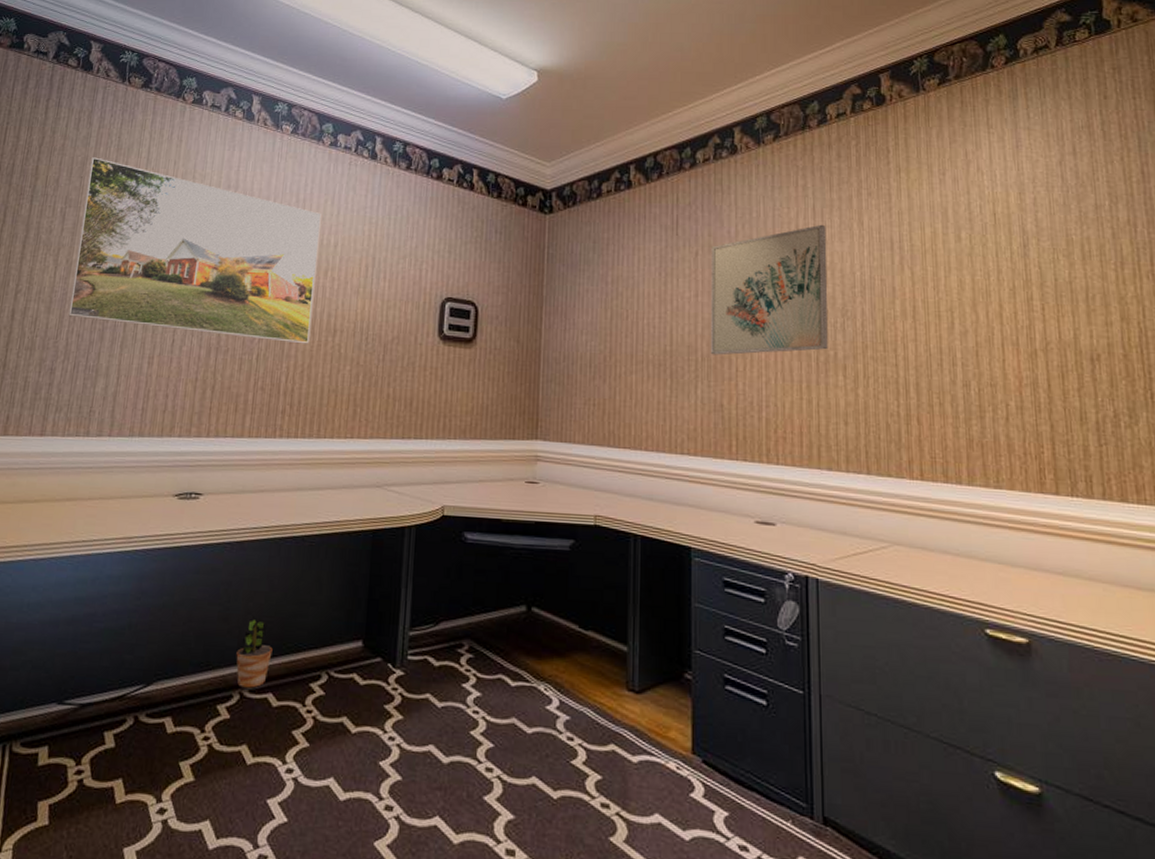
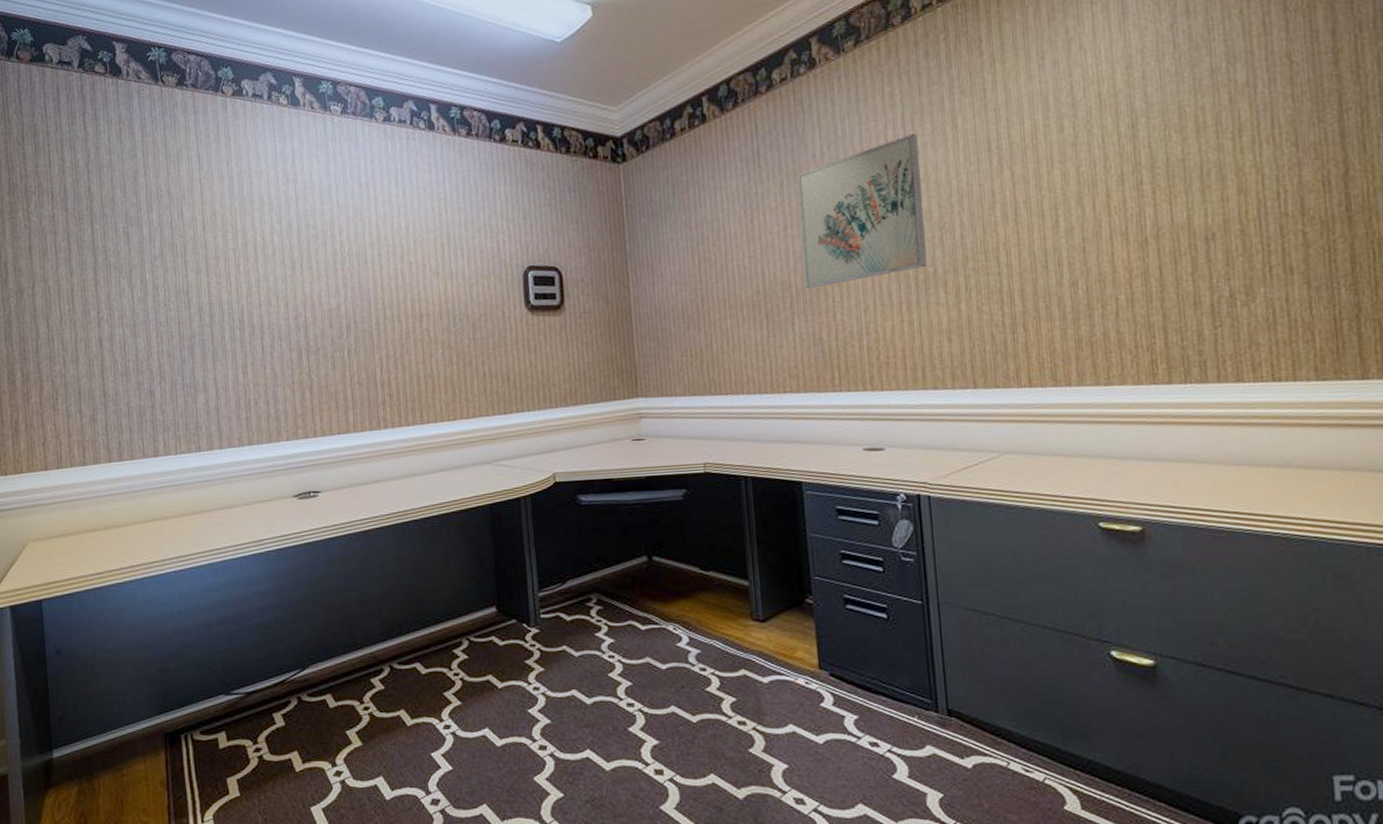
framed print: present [68,157,321,344] -> none [142,169,398,337]
potted plant: present [236,615,273,688] -> none [380,596,413,661]

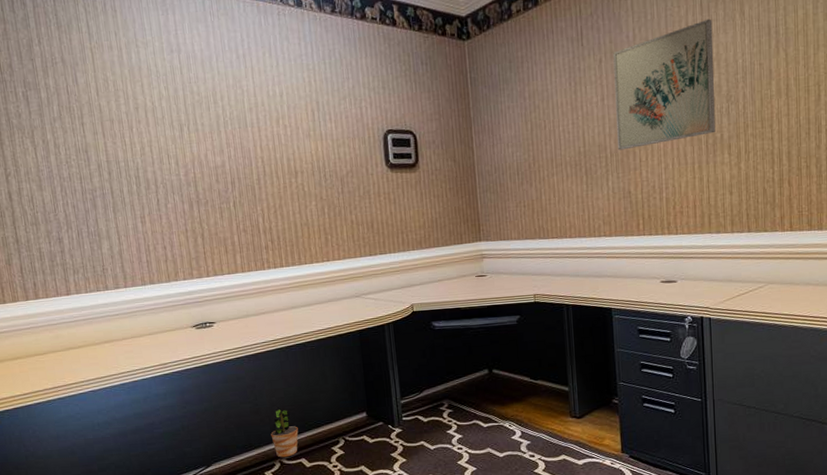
potted plant: none [380,596,413,661] -> present [270,406,299,458]

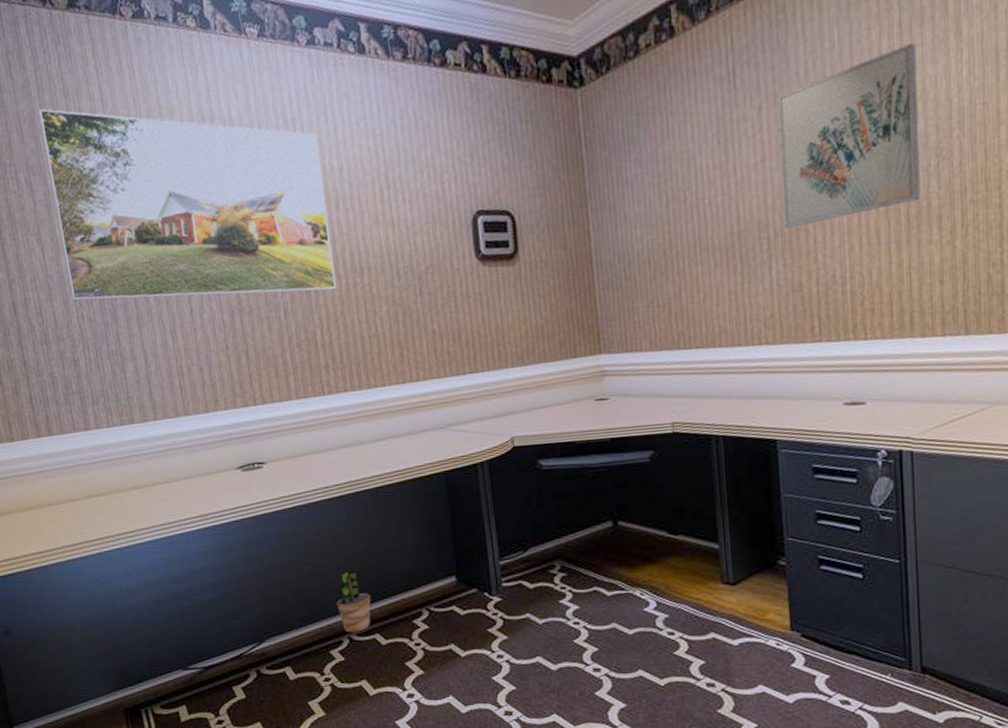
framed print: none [36,38,276,191] -> present [38,108,337,301]

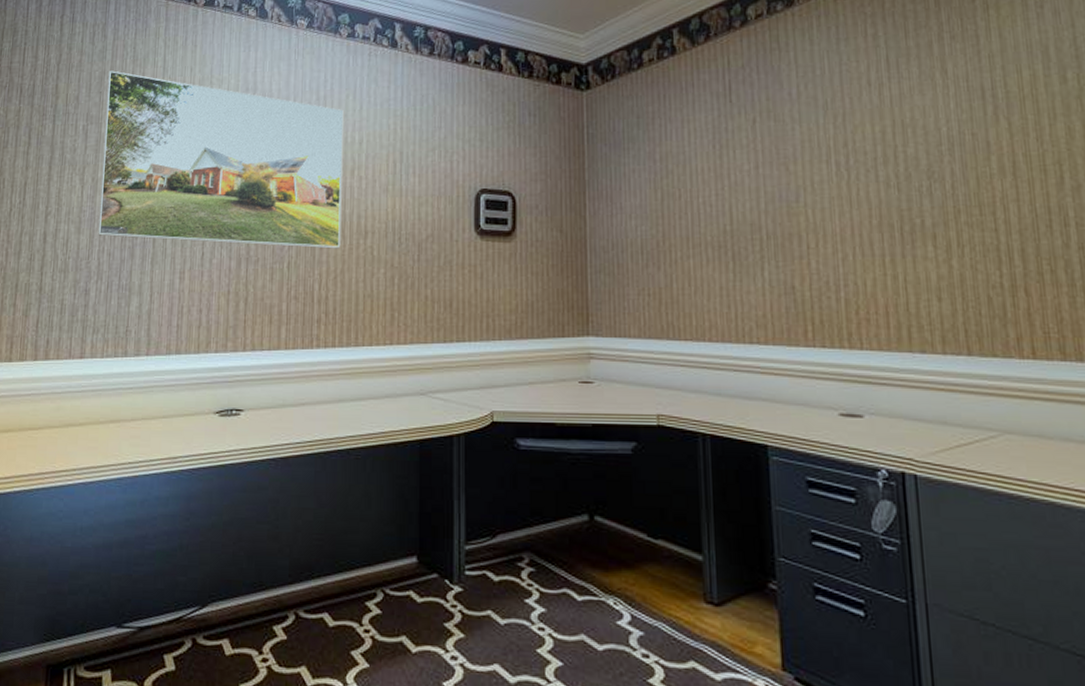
potted plant: present [336,568,371,633] -> none [289,533,325,608]
wall art: present [777,43,920,229] -> none [771,76,913,232]

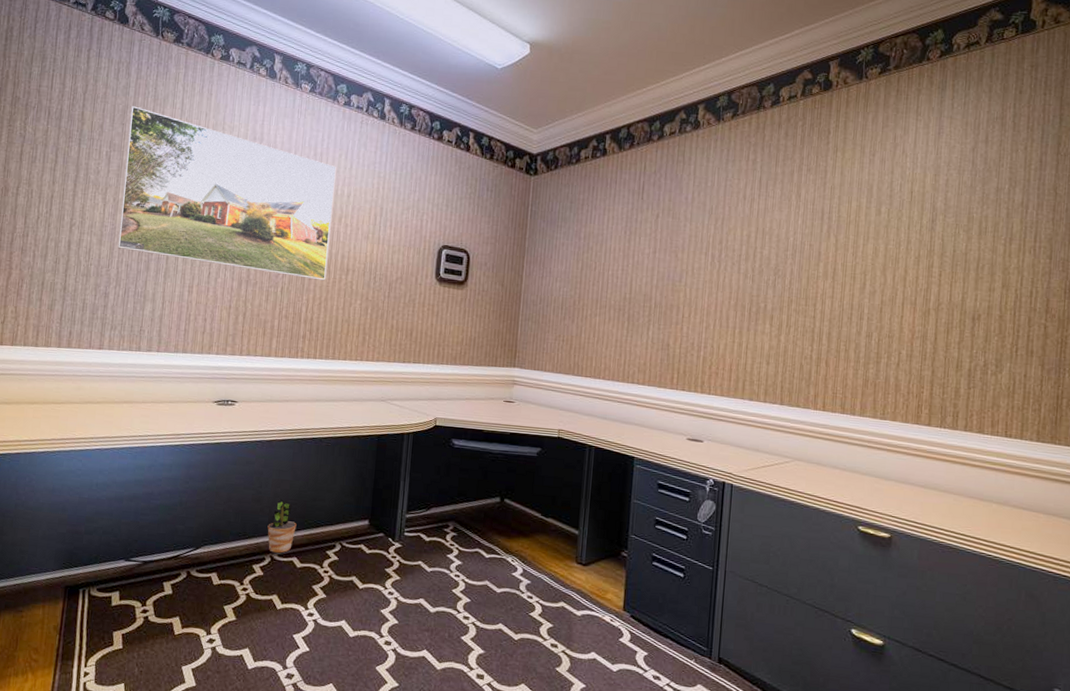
potted plant: none [289,533,325,608] -> present [267,498,297,553]

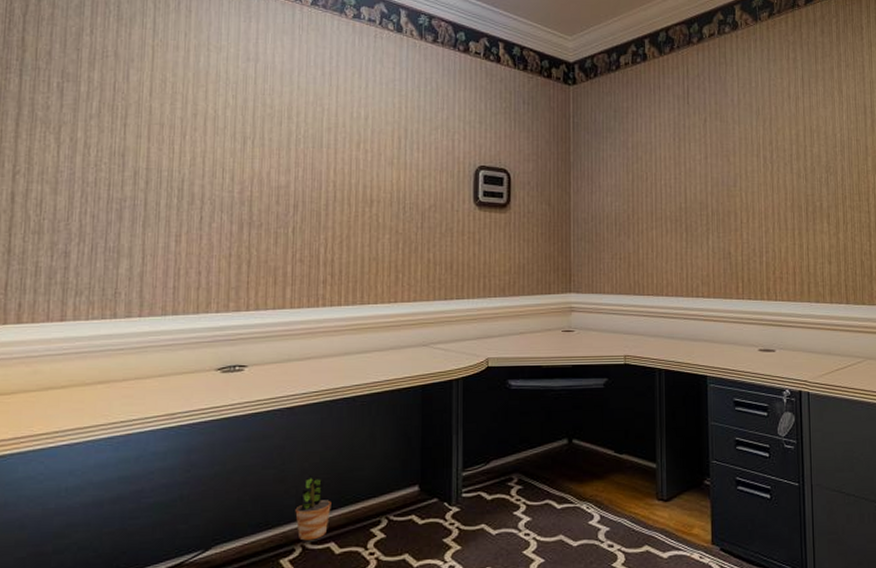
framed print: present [117,106,336,281] -> none [79,28,349,216]

